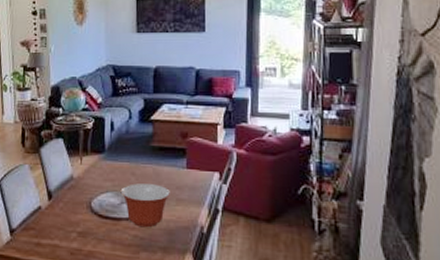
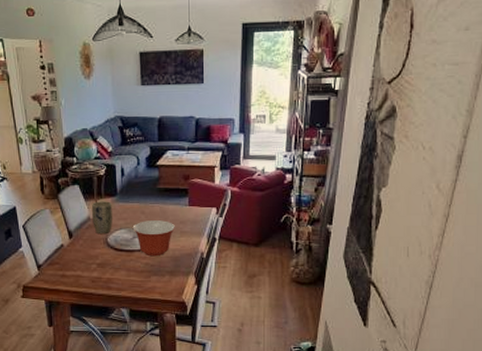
plant pot: none [75,158,100,198] -> present [91,201,113,235]

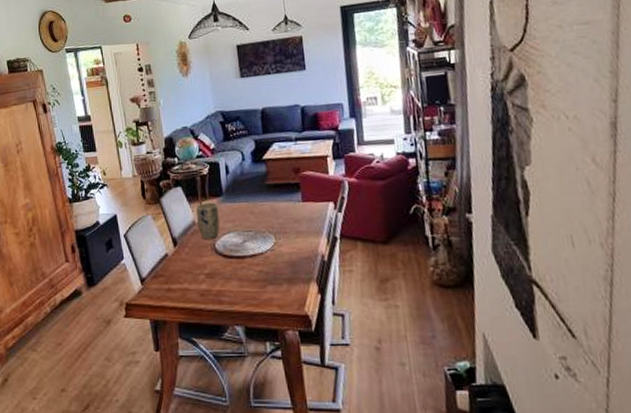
mixing bowl: present [132,220,175,257] -> none [242,220,289,263]

